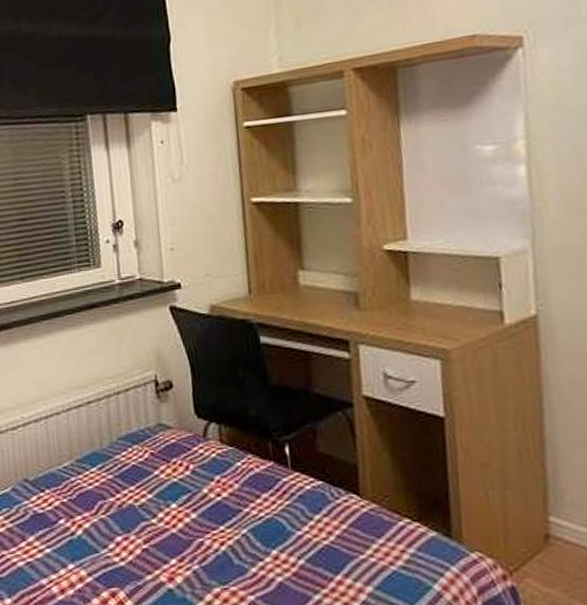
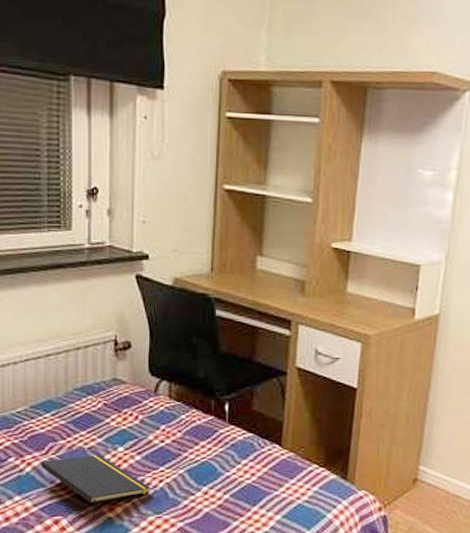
notepad: none [92,513,212,588] -> present [41,454,151,517]

